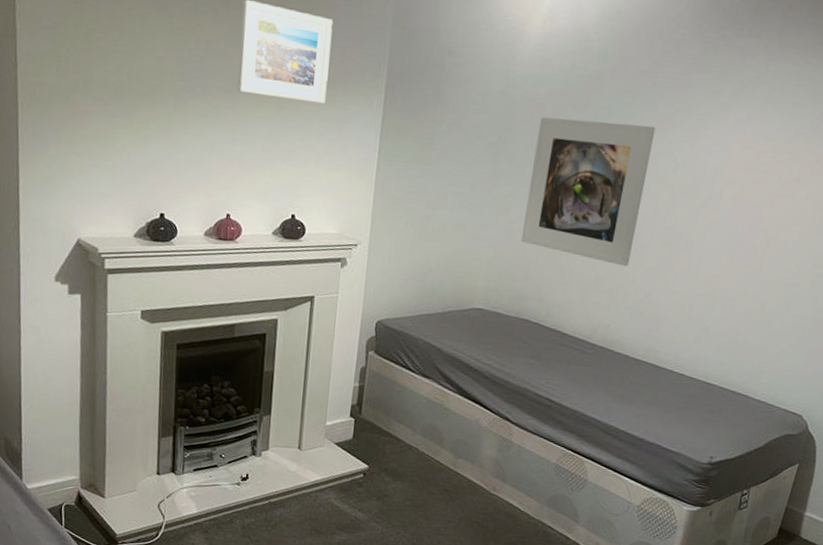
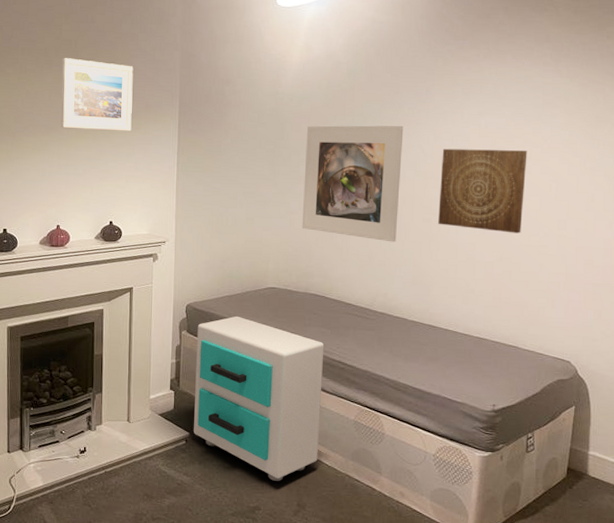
nightstand: none [373,338,532,524] -> present [194,316,325,481]
wall art: none [680,159,795,268] -> present [438,148,527,234]

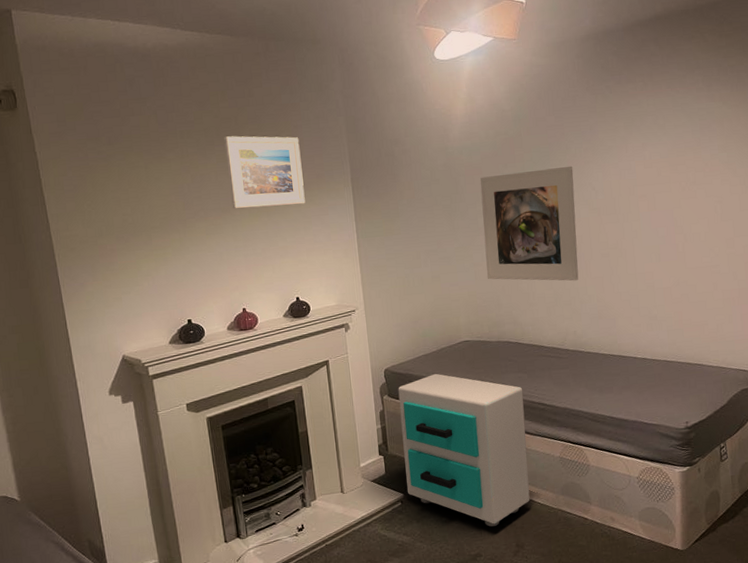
wall art: present [438,148,527,234] -> none [612,176,694,258]

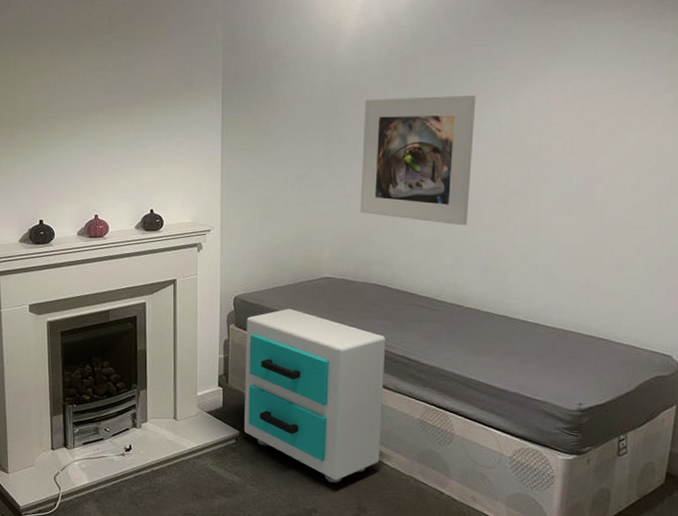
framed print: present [224,136,305,209] -> none [95,36,172,113]

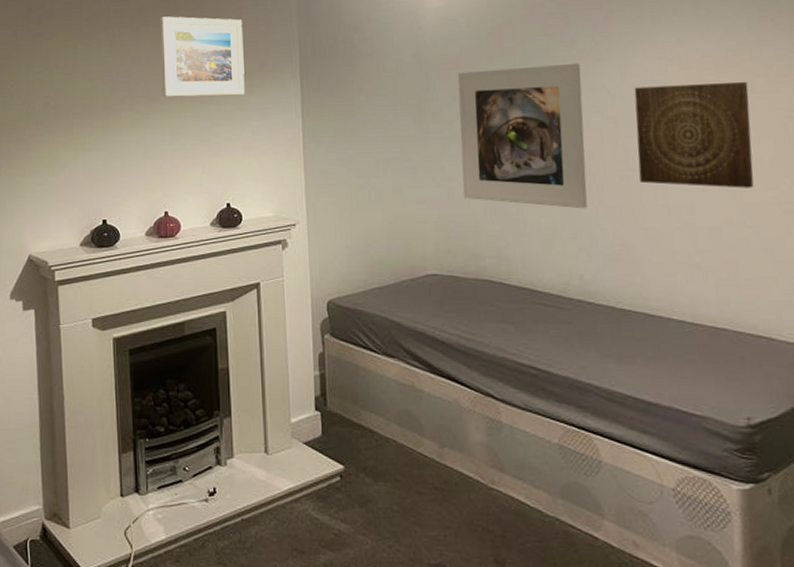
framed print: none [95,36,172,113] -> present [160,16,245,97]
nightstand: present [244,308,386,483] -> none [343,312,516,529]
wall art: none [516,119,623,213] -> present [634,82,754,188]

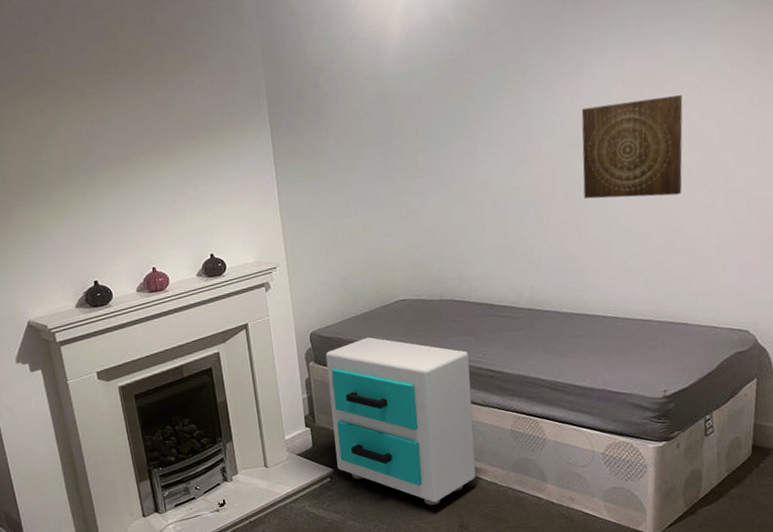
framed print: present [160,16,245,97] -> none [124,69,218,156]
nightstand: none [343,312,516,529] -> present [325,337,476,505]
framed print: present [457,63,588,209] -> none [419,88,538,229]

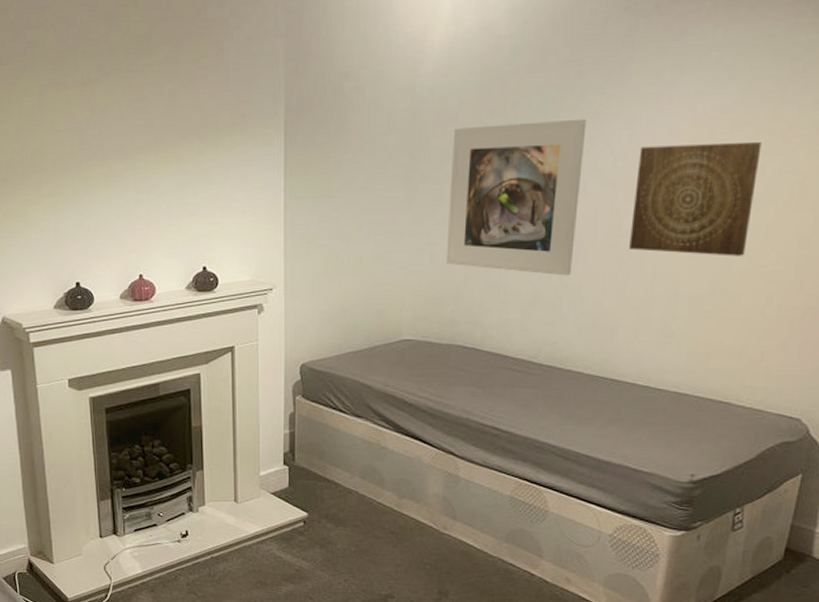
nightstand: present [325,337,476,505] -> none [313,376,474,566]
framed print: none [419,88,538,229] -> present [445,118,587,276]

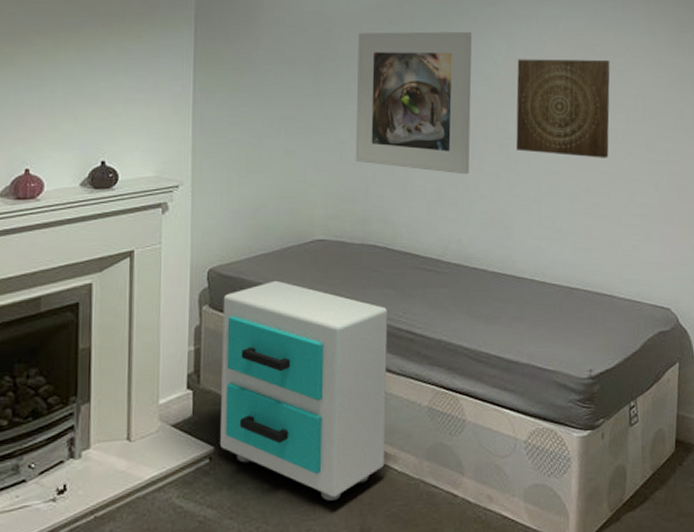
nightstand: none [313,376,474,566] -> present [220,280,388,501]

